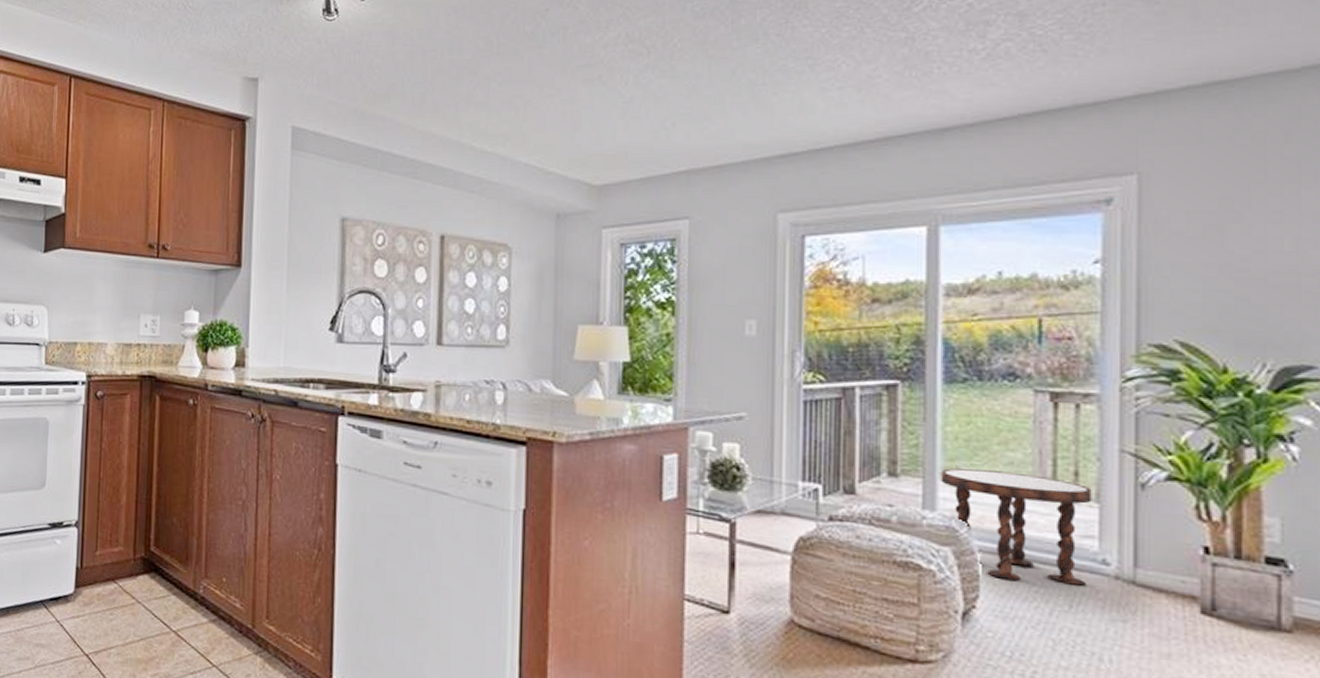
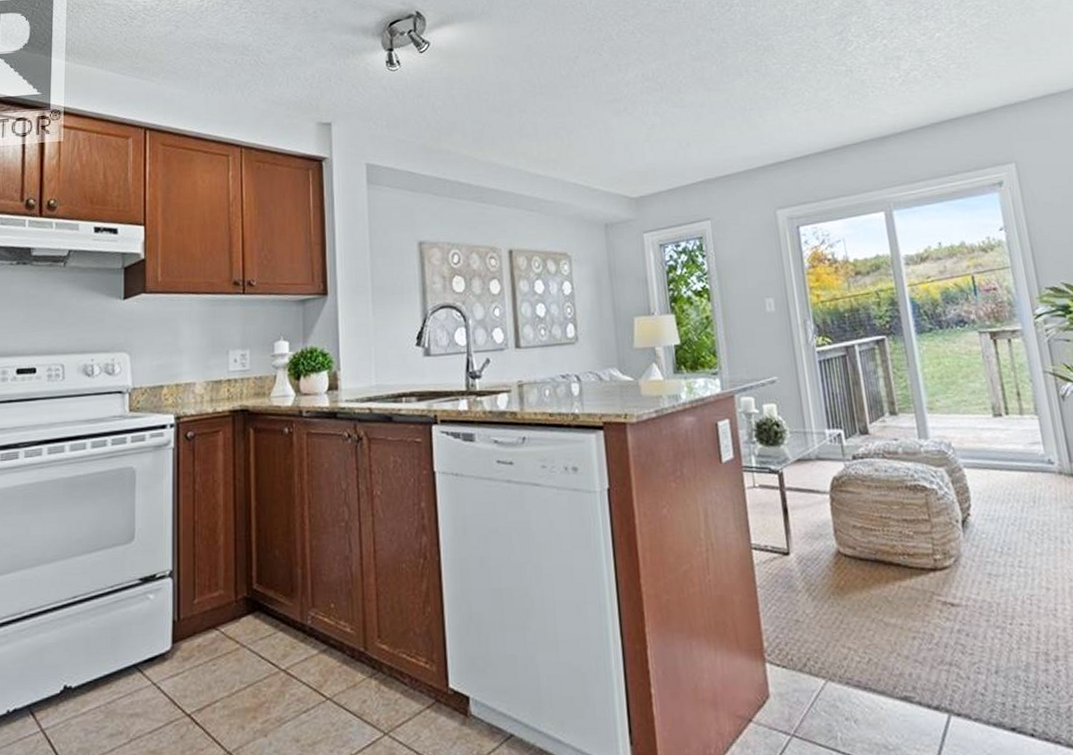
side table: present [941,468,1092,586] -> none [926,399,1041,488]

